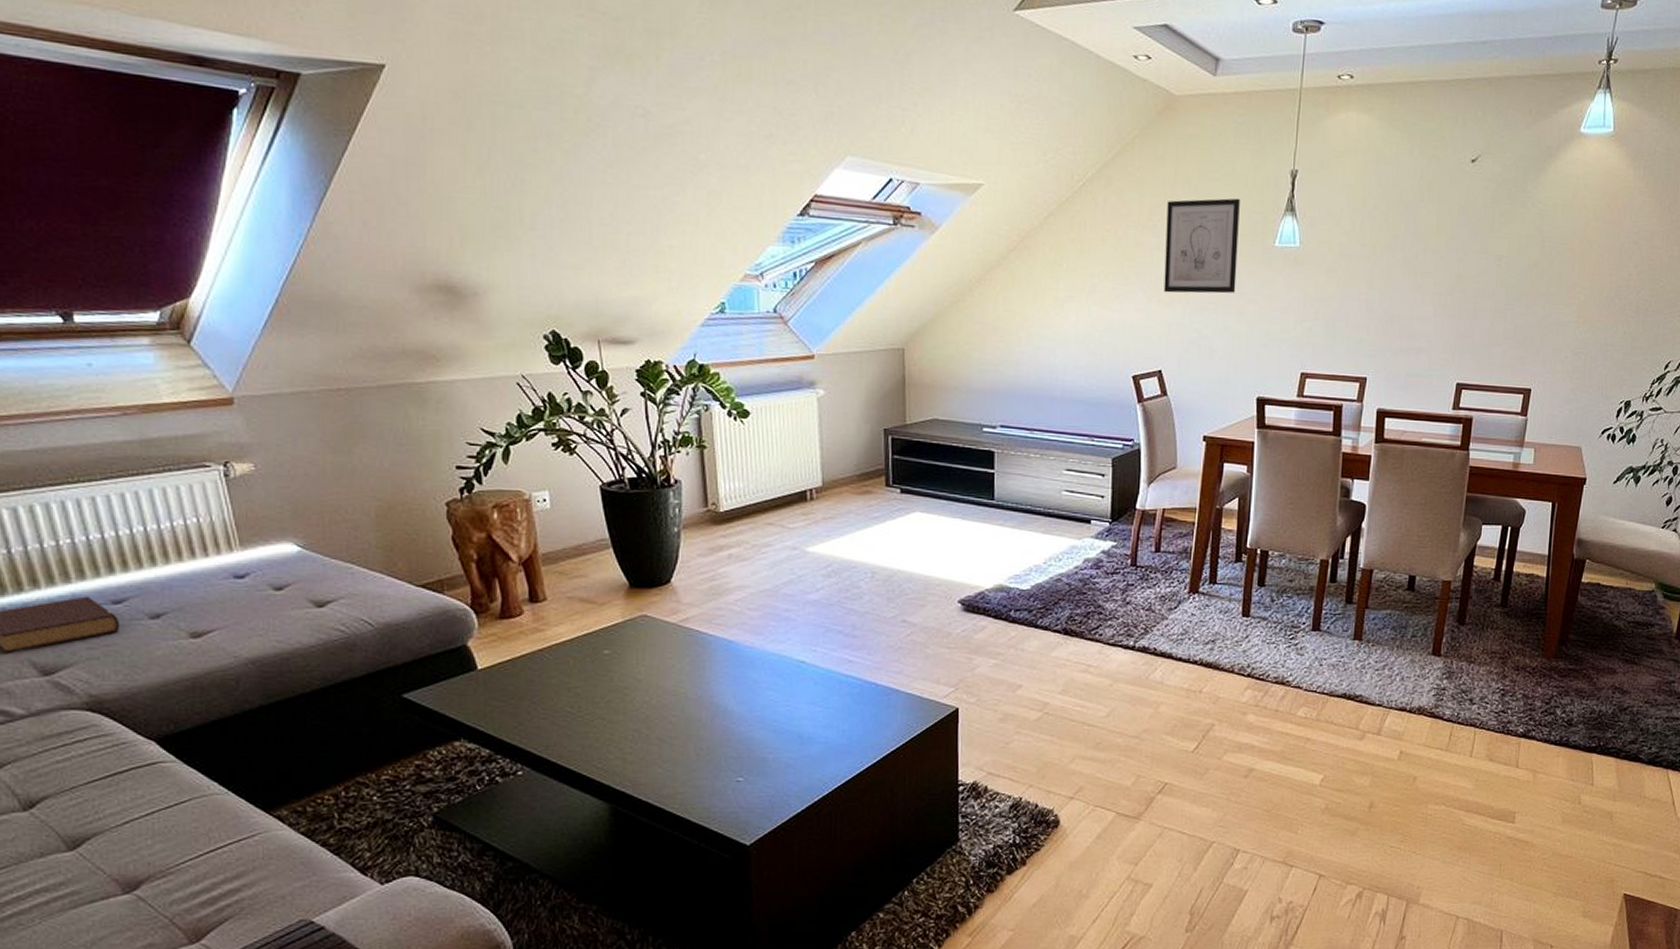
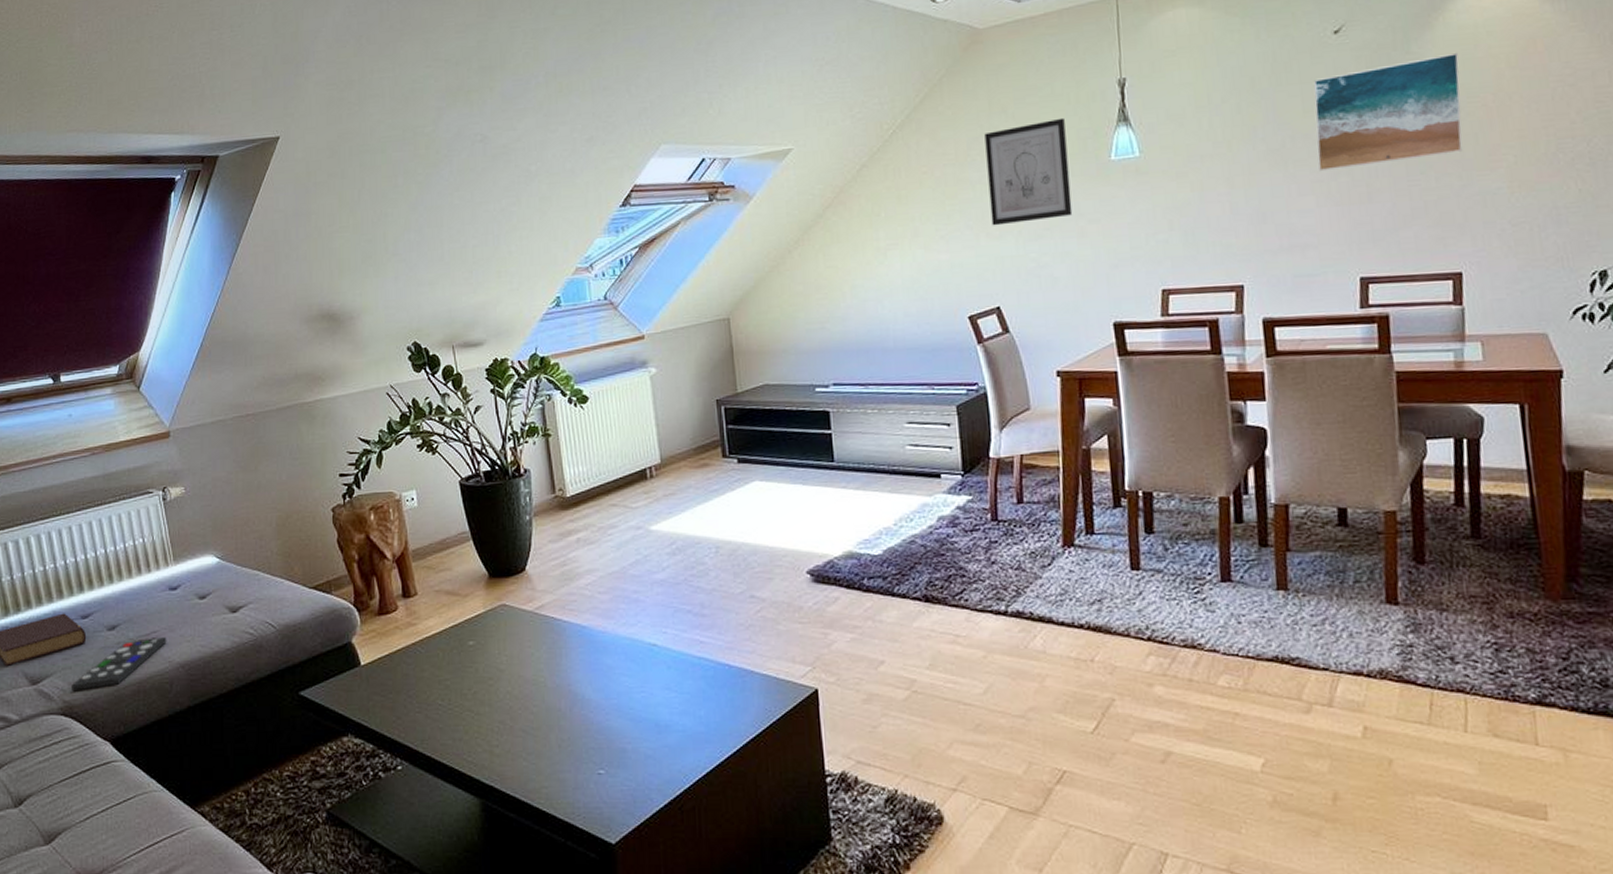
remote control: none [99,628,232,685] -> present [70,636,167,692]
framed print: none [1440,197,1560,286] -> present [1313,52,1463,172]

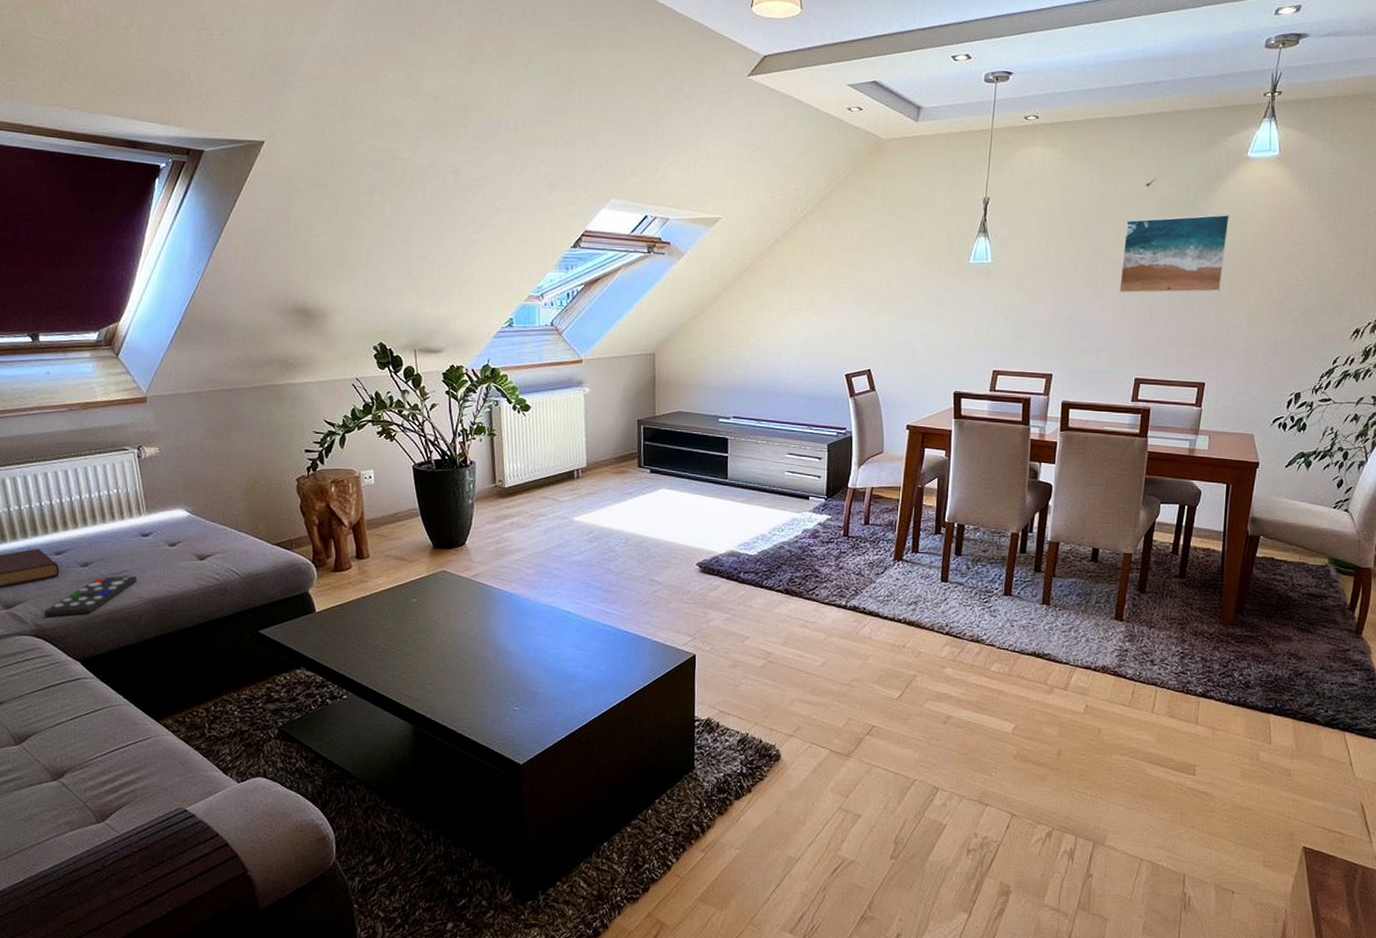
wall art: present [984,117,1073,226] -> none [872,223,939,304]

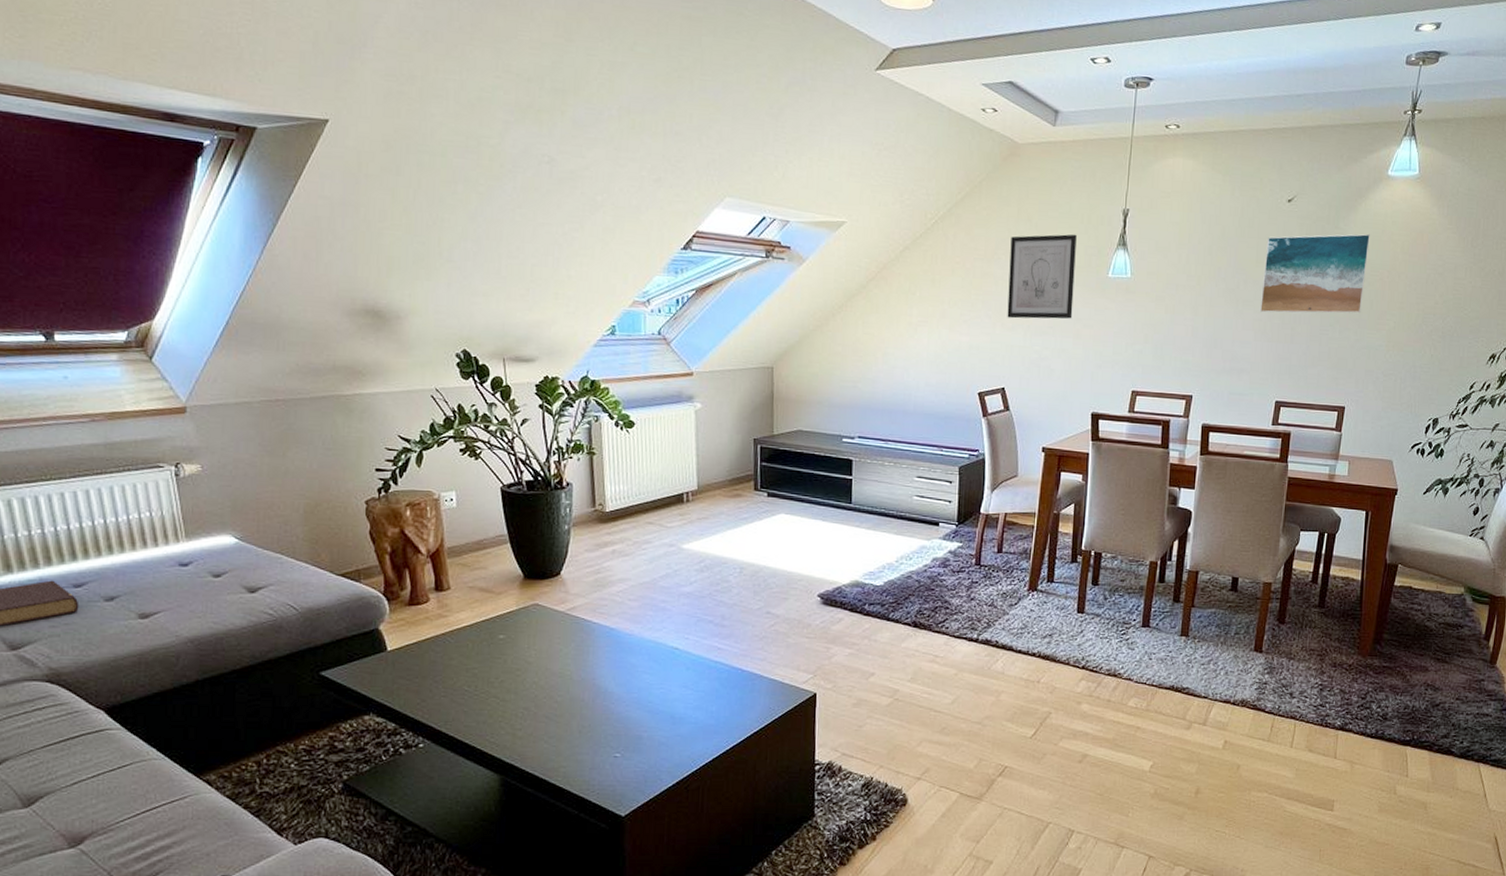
remote control: present [43,575,138,617] -> none [58,610,175,660]
wall art: none [872,223,939,304] -> present [1007,234,1077,319]

